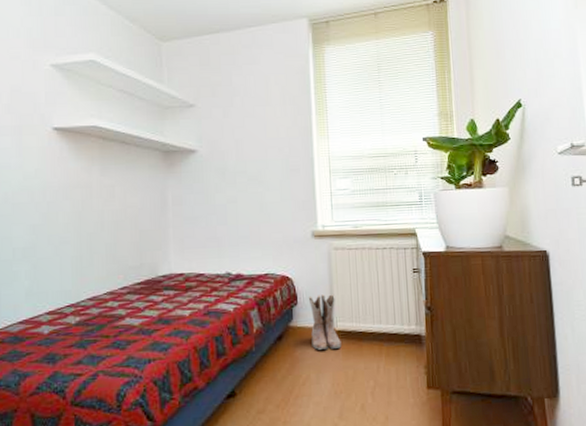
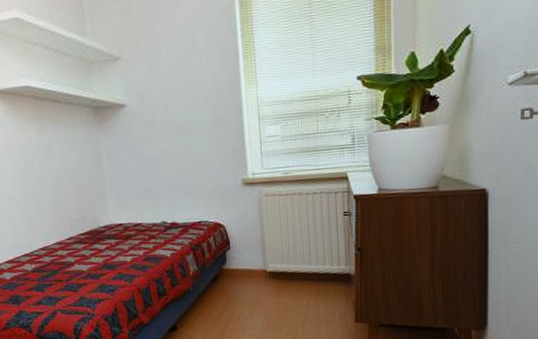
boots: present [308,294,341,351] -> none [240,238,273,290]

